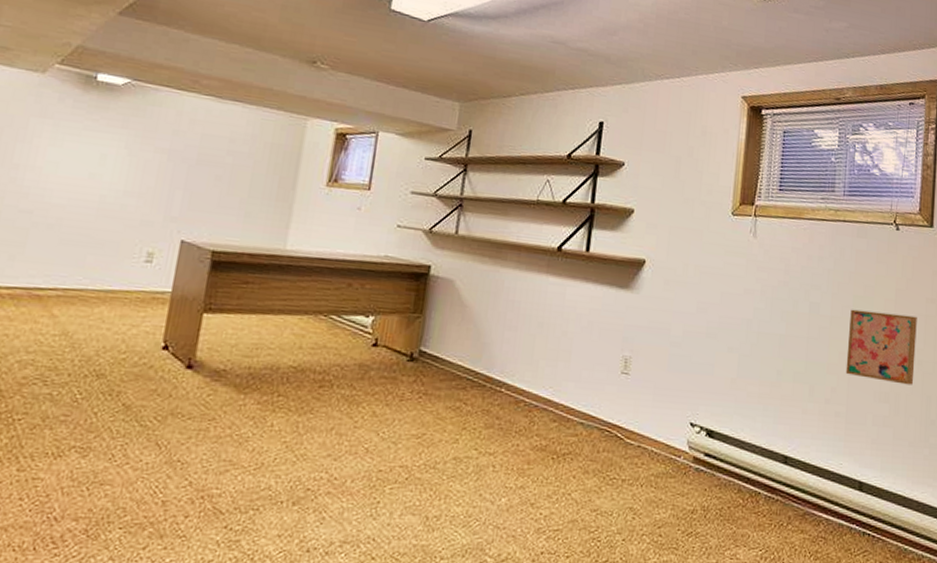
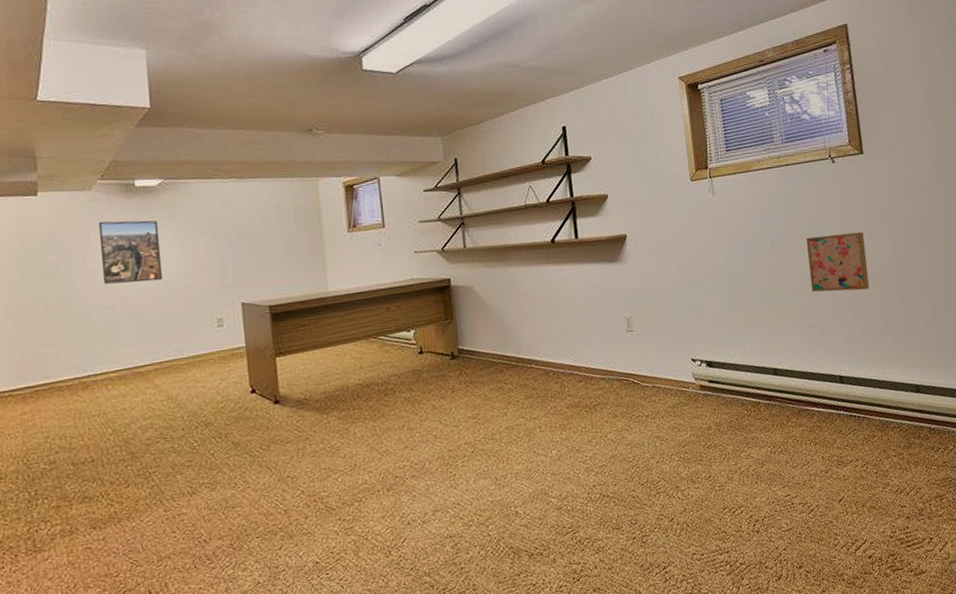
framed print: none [28,111,111,194] -> present [98,220,163,285]

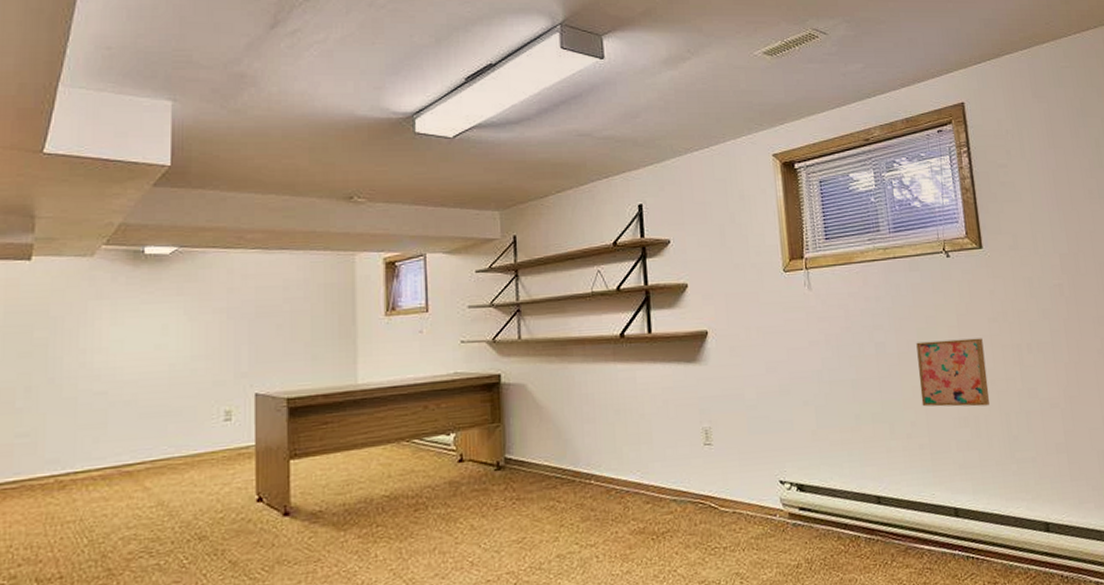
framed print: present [98,220,163,285] -> none [96,292,167,366]

